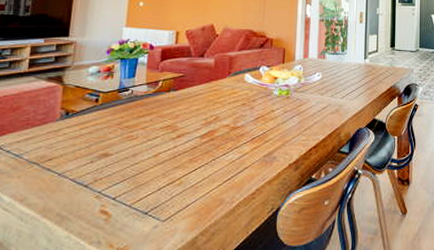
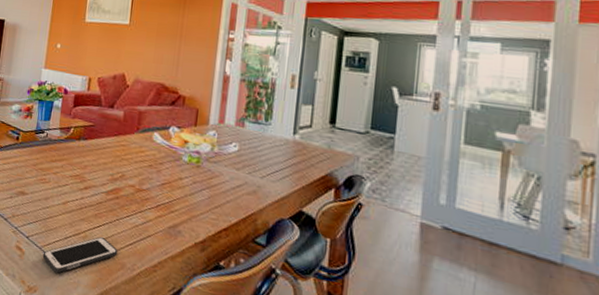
cell phone: none [133,179,216,226] -> present [42,236,118,273]

